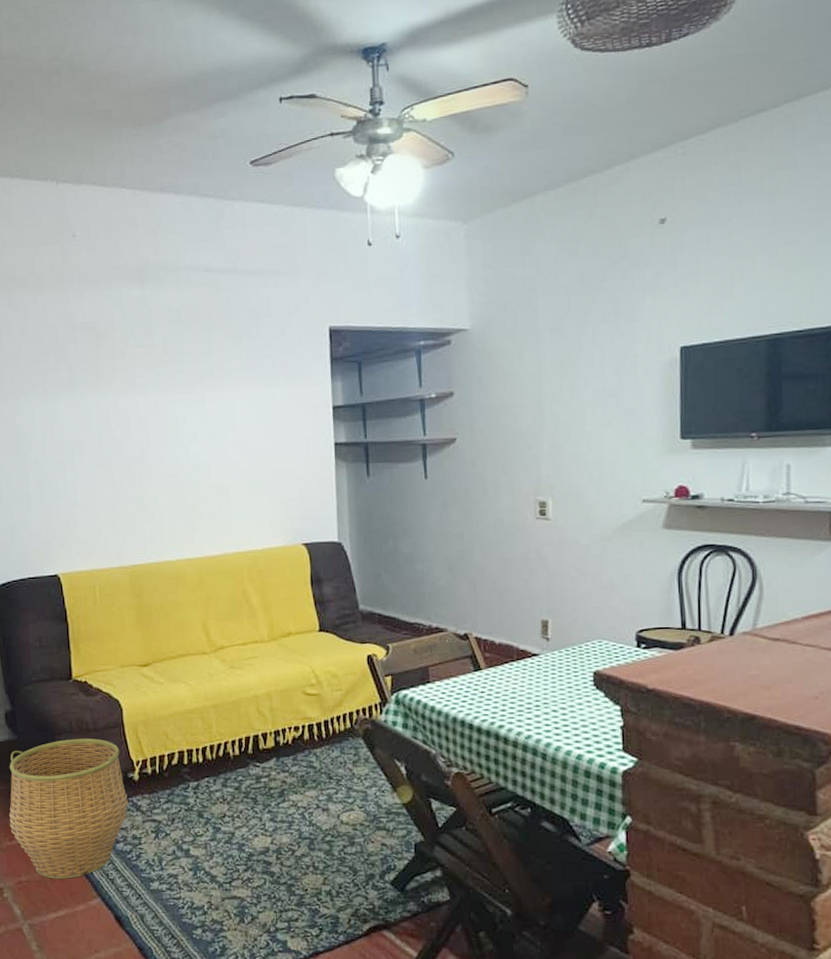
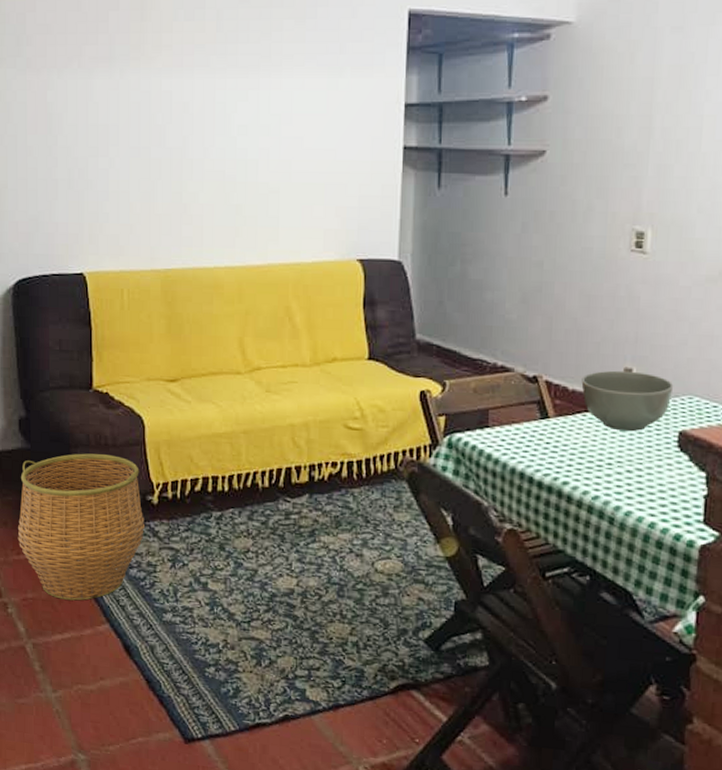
bowl: none [506,622,585,676] -> present [581,370,674,432]

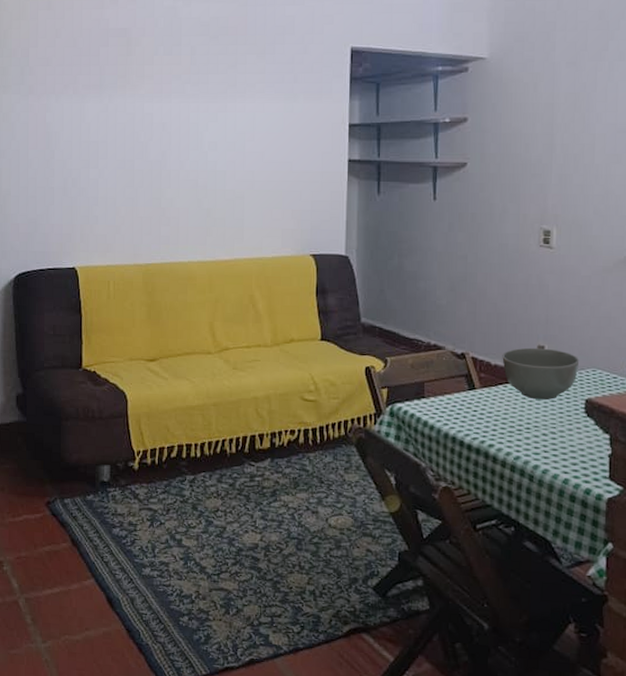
basket: present [17,453,144,601] -> none [13,425,126,558]

